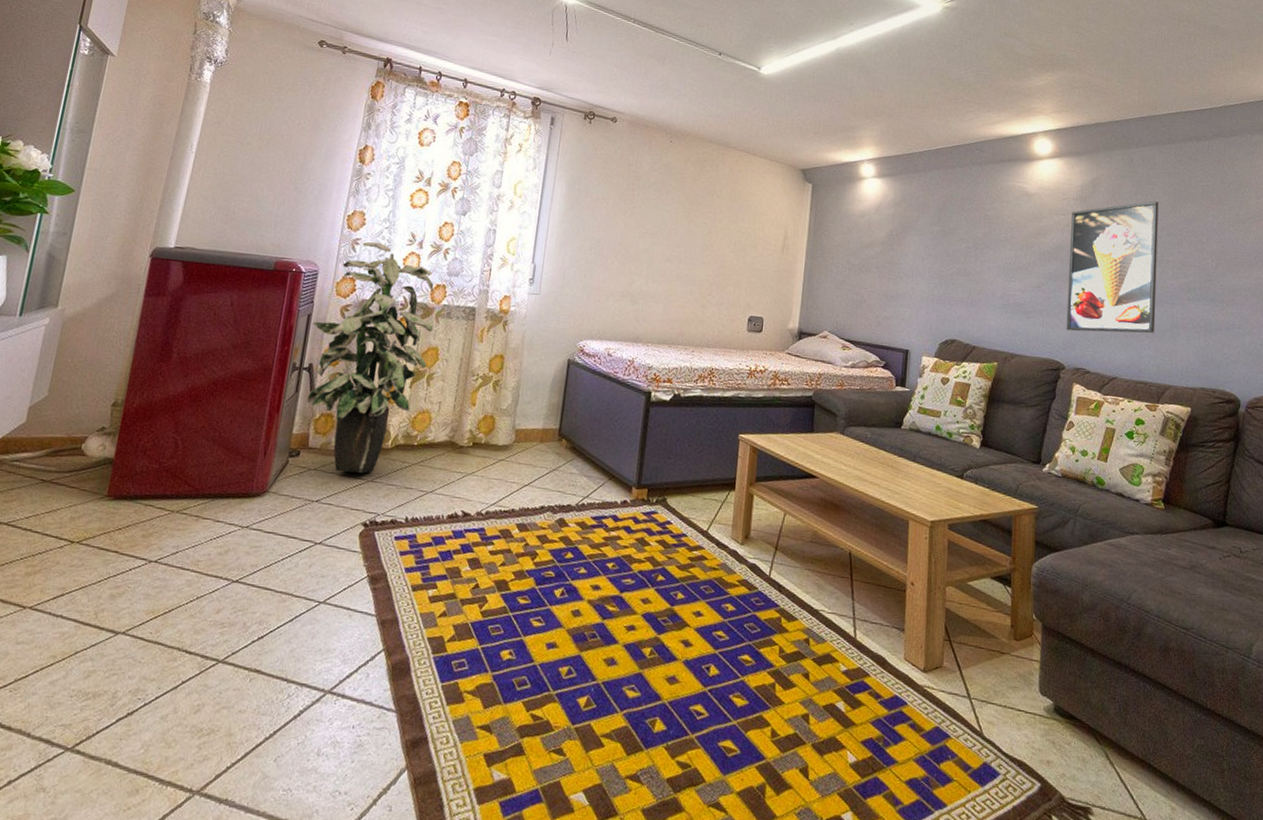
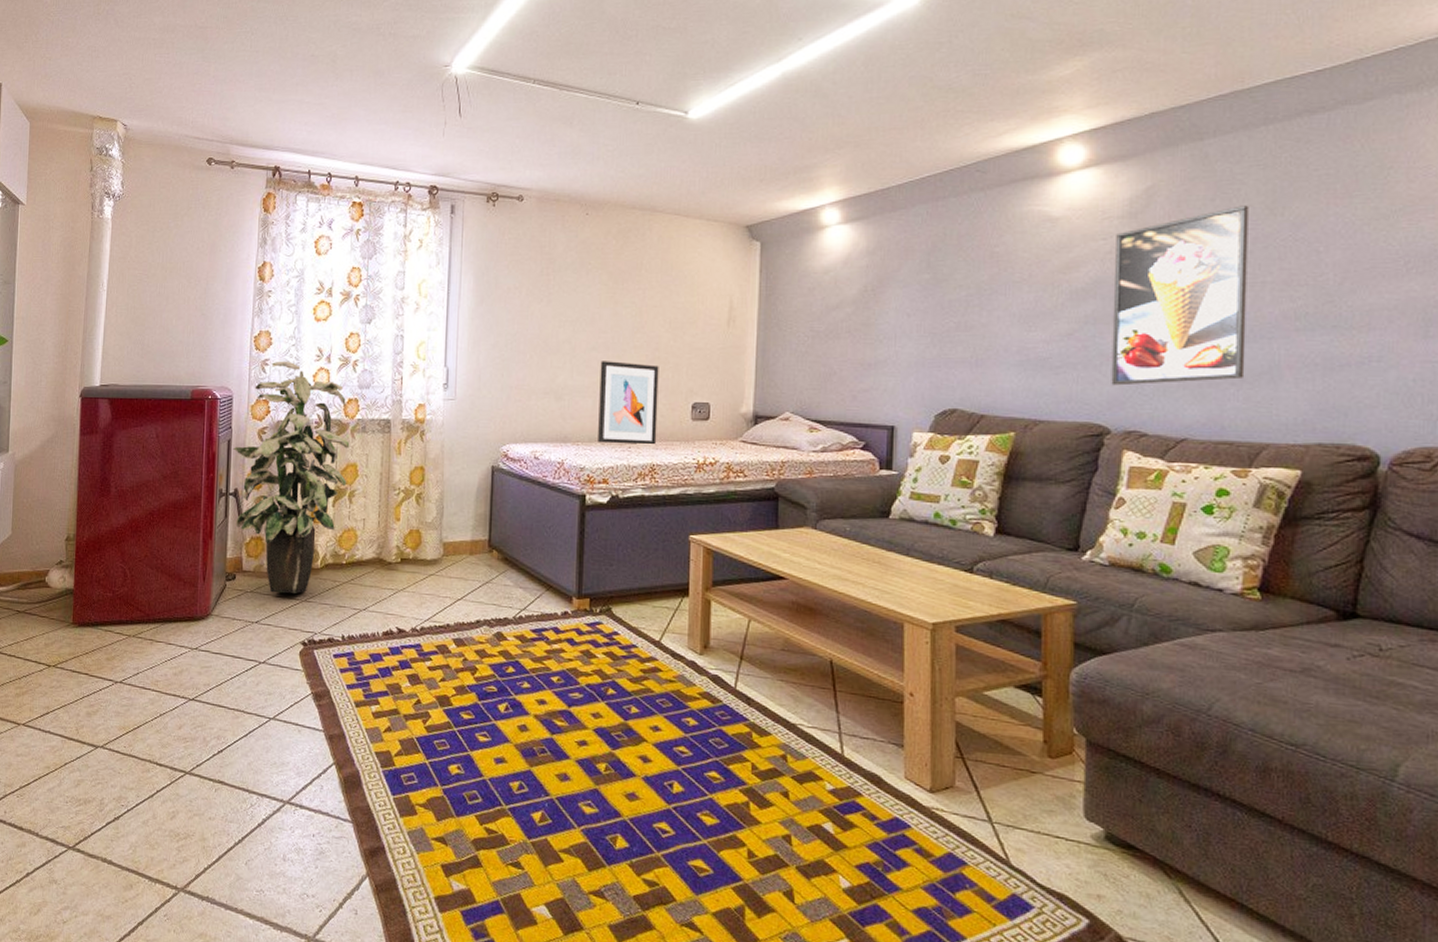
wall art: none [666,271,723,351] -> present [598,361,659,445]

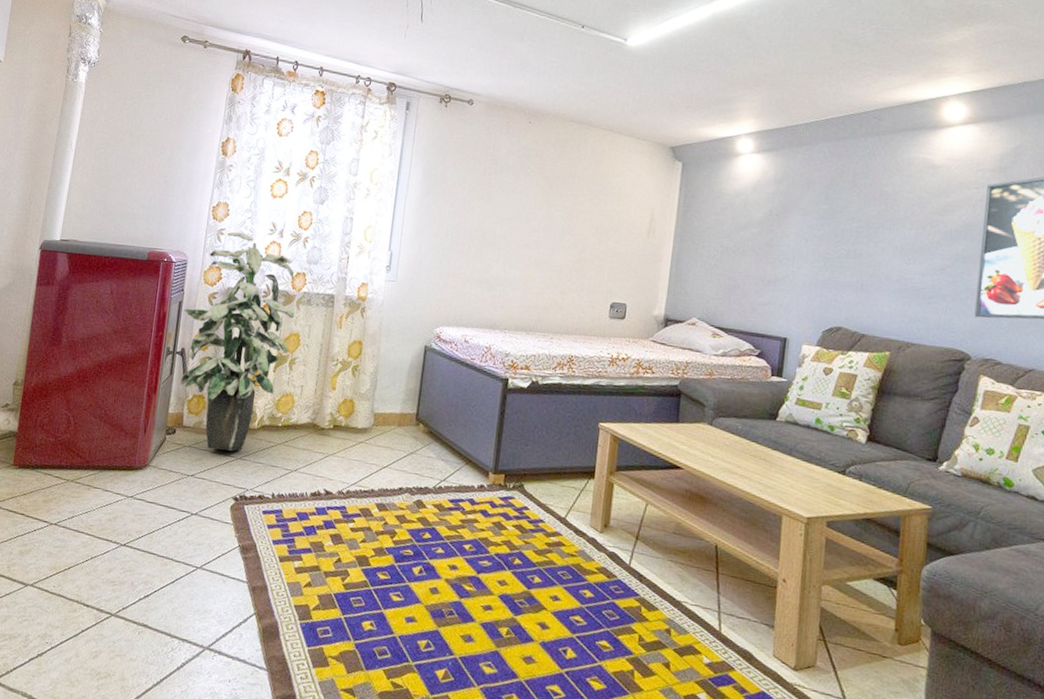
wall art: present [598,361,659,445] -> none [523,257,584,338]

